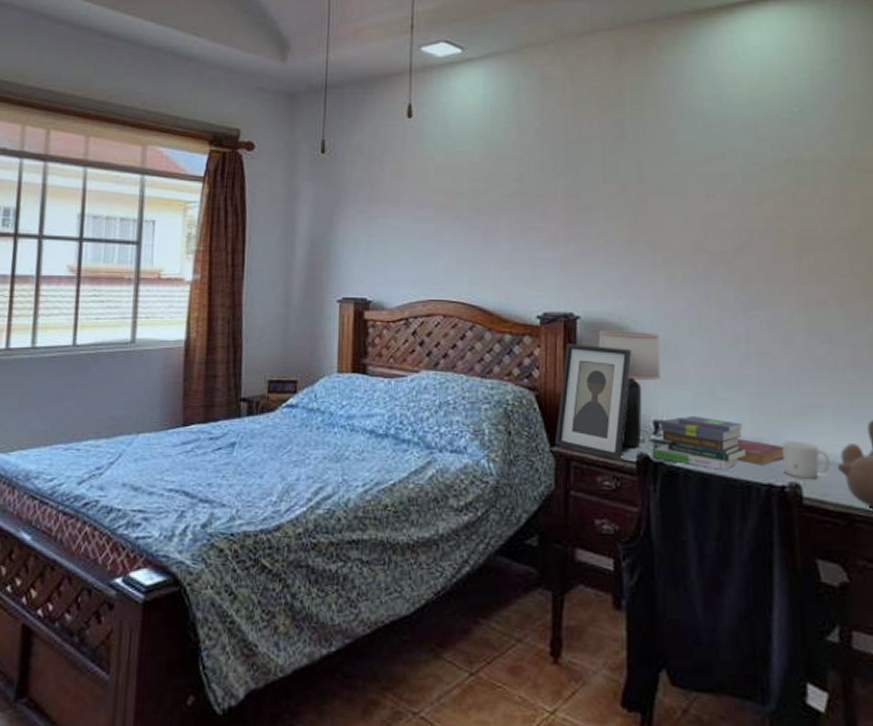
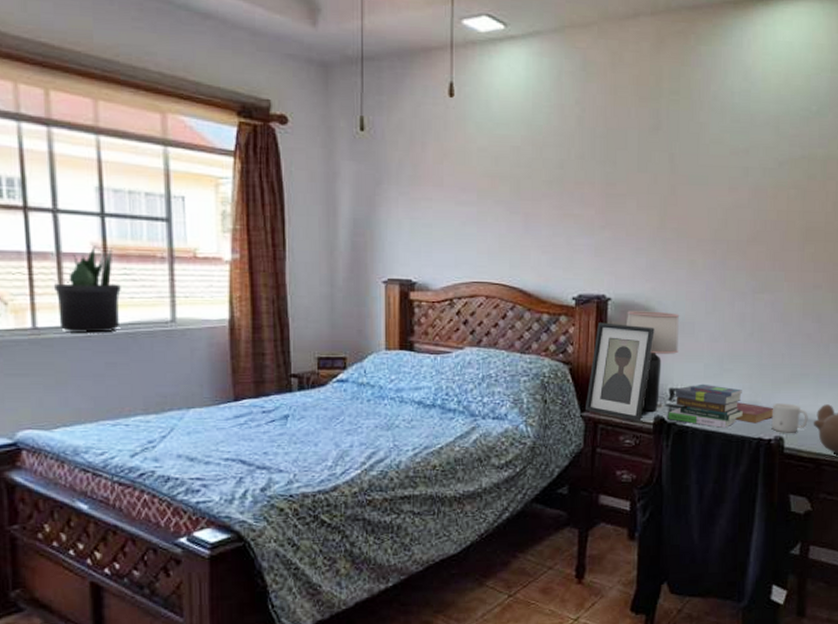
planter: none [30,269,89,354] -> present [54,246,121,333]

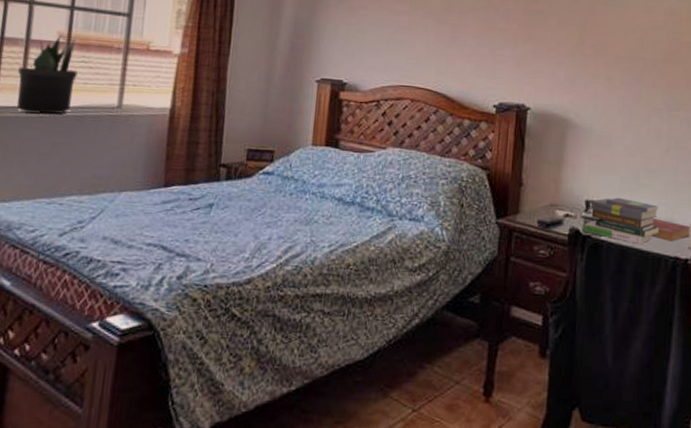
picture frame: present [586,322,655,421] -> none [501,130,572,231]
table lamp: present [627,311,680,412] -> none [545,121,597,223]

